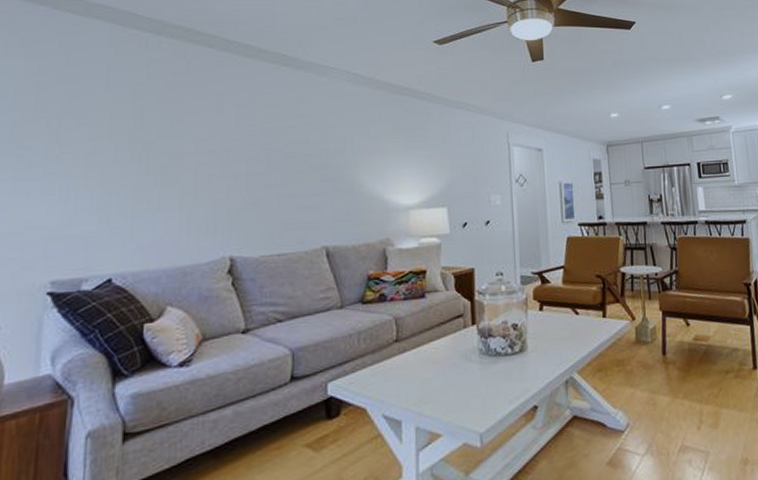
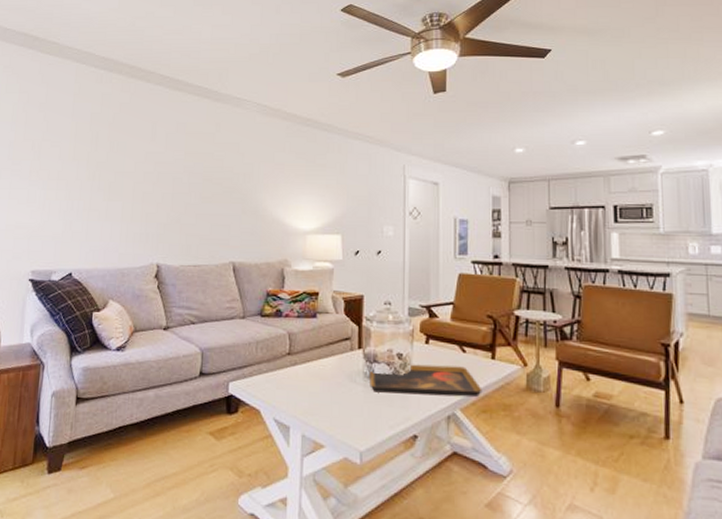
decorative tray: none [485,328,597,368] -> present [370,364,482,397]

